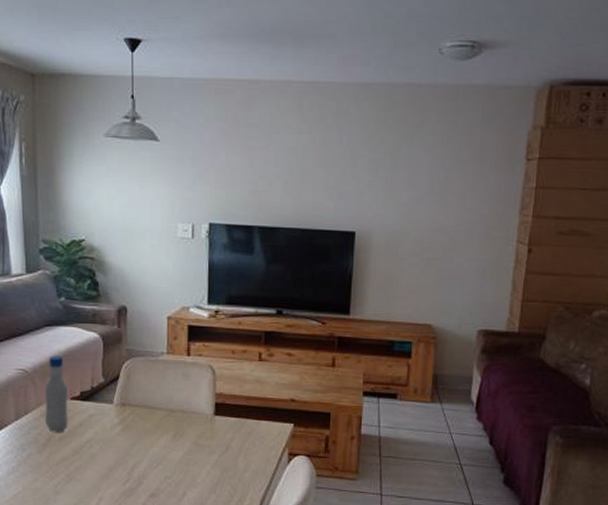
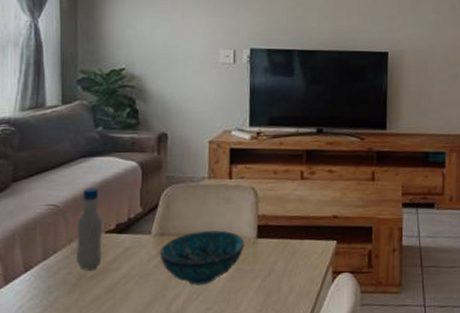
decorative bowl: none [121,404,202,456] -> present [159,230,245,286]

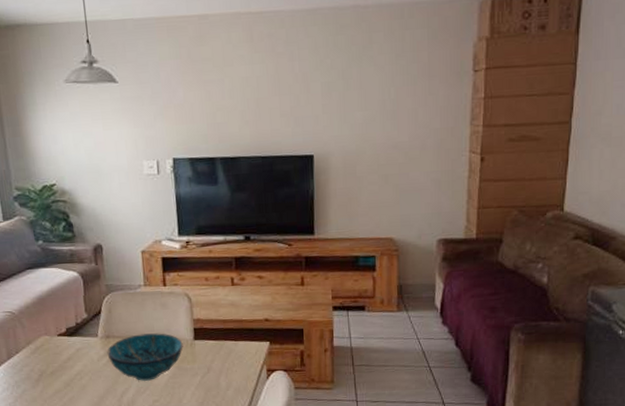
bottle: present [76,187,102,271] -> none [31,296,58,368]

